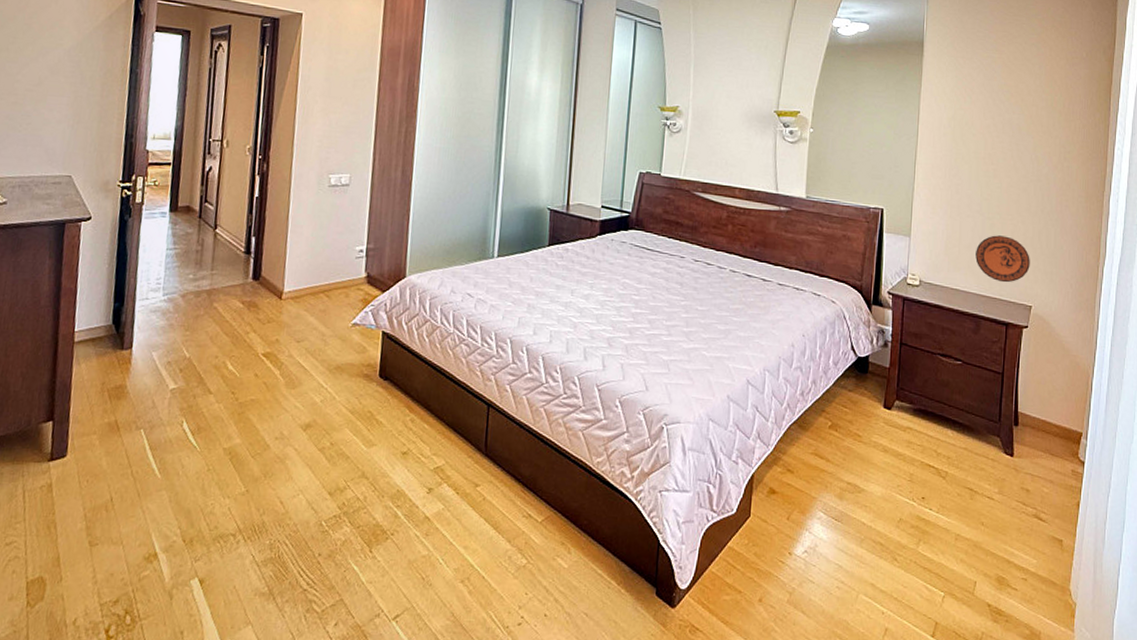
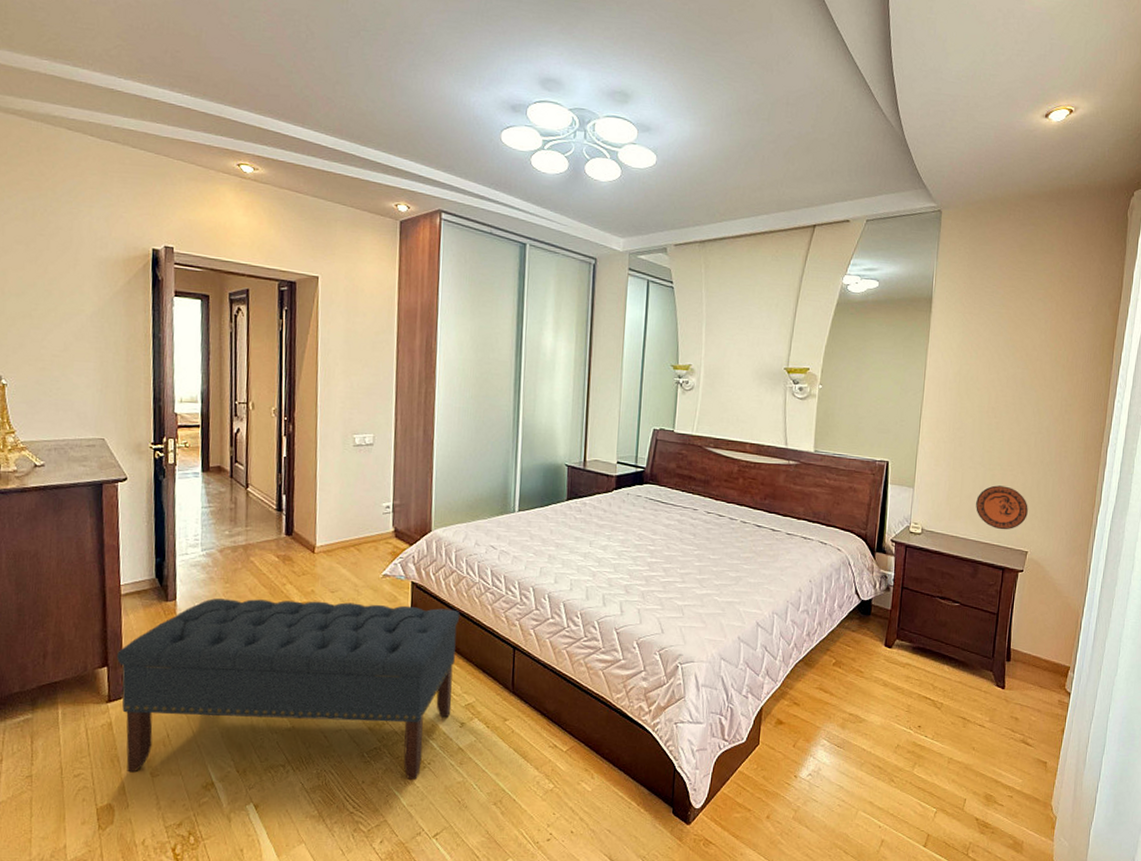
bench: none [63,347,433,553] -> present [116,598,460,780]

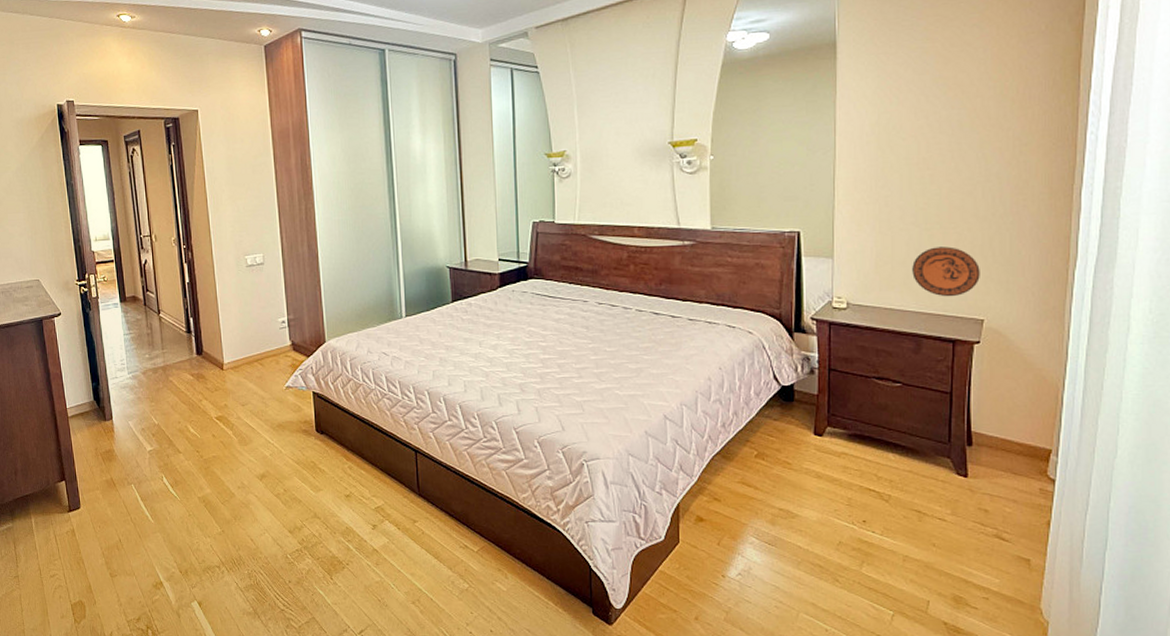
bench: present [116,598,460,780] -> none [71,414,363,580]

